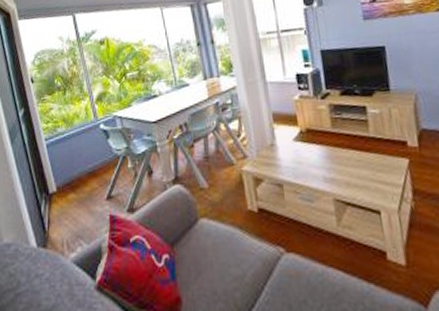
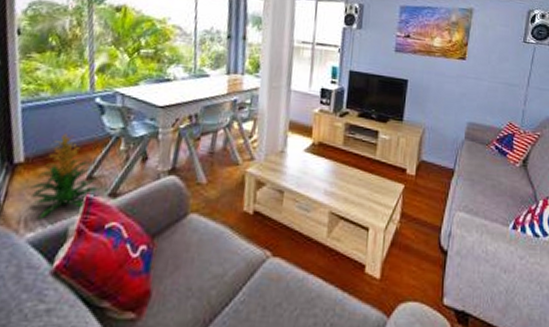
indoor plant: none [66,160,119,240] -> present [30,133,100,219]

